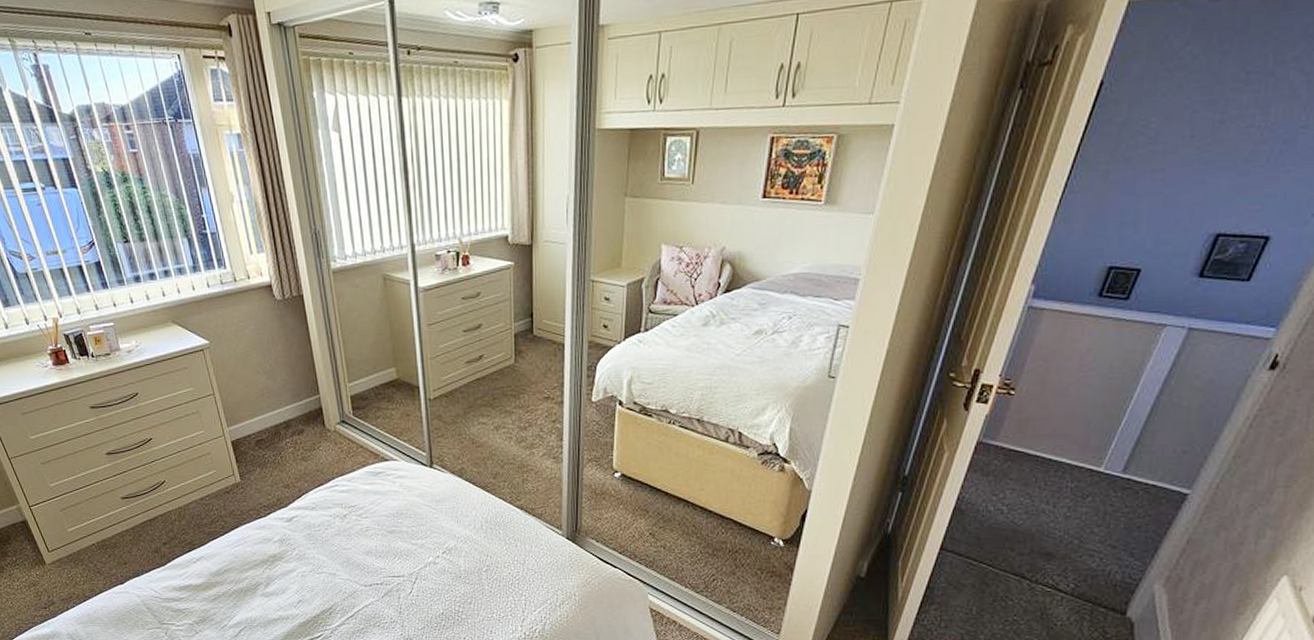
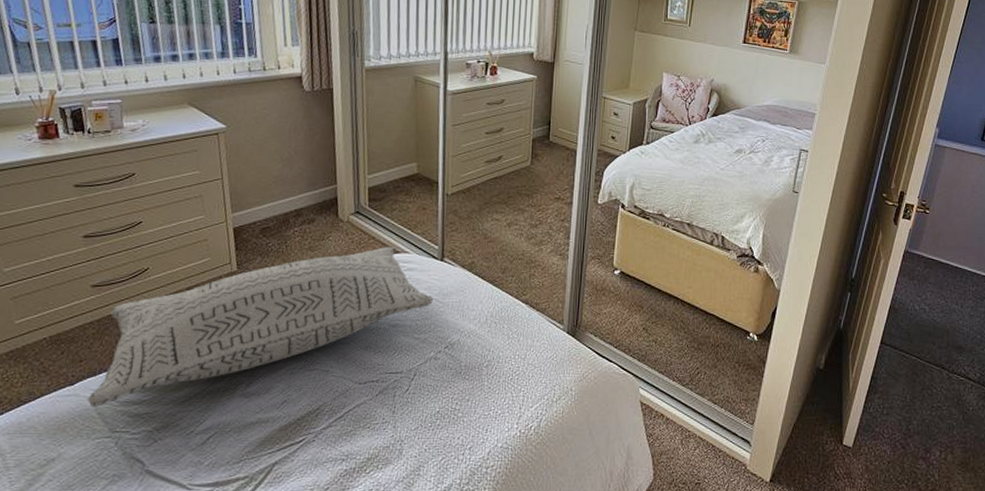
pillow: none [136,454,427,603] -> present [87,246,434,407]

